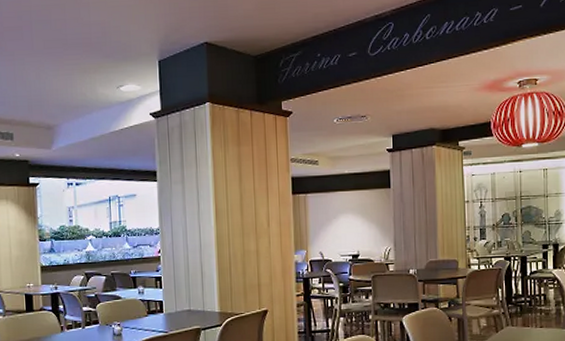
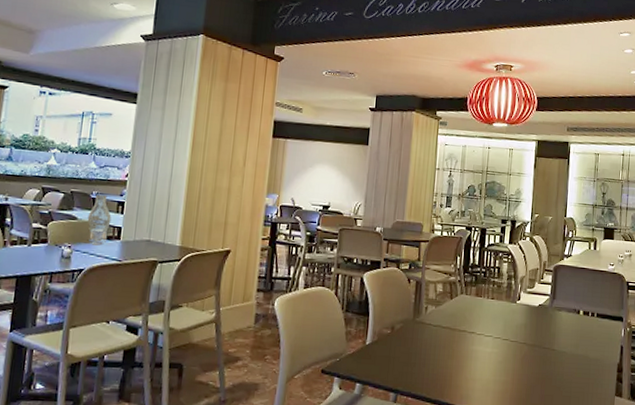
vase: none [130,272,152,321] -> present [87,194,112,246]

